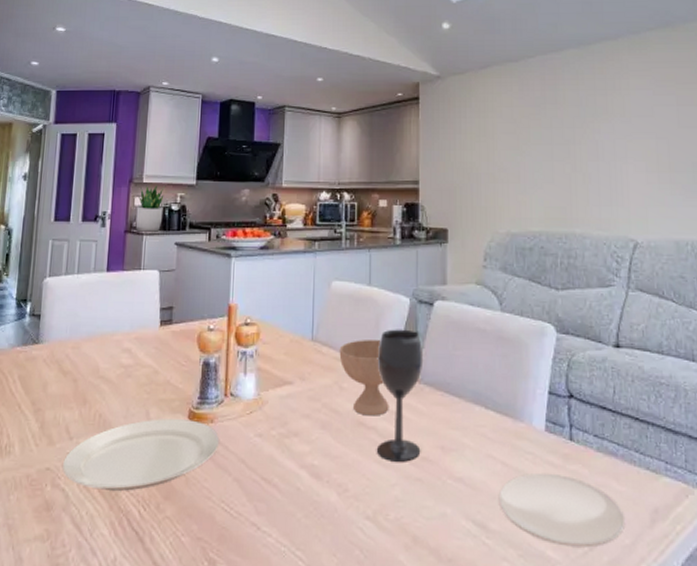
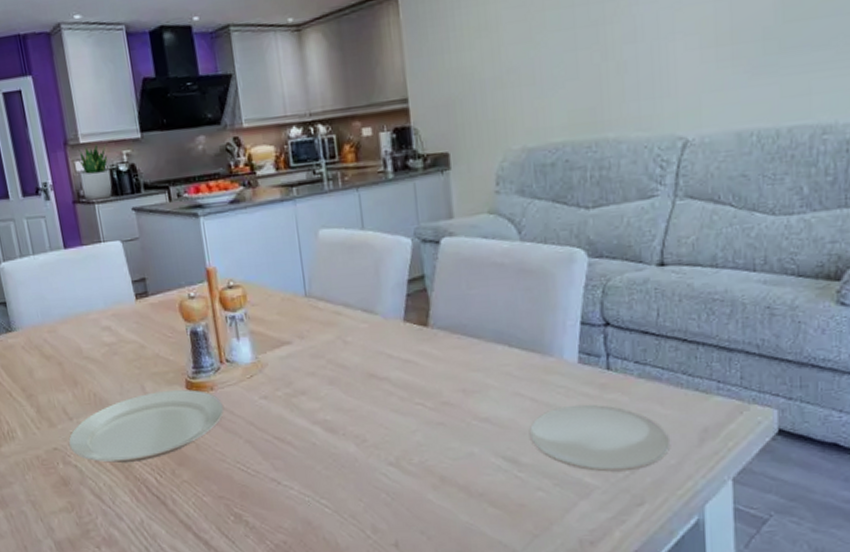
bowl: present [339,340,389,416] -> none [337,288,401,368]
wine glass: present [377,329,424,462] -> none [380,273,441,409]

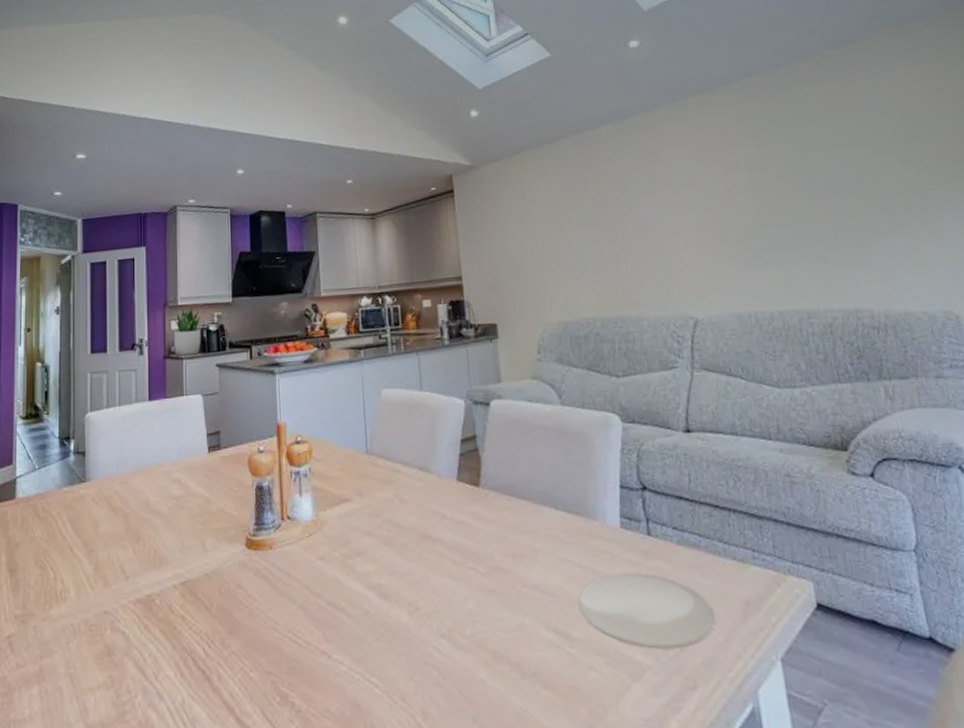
plate: present [68,389,225,463] -> none [120,548,281,629]

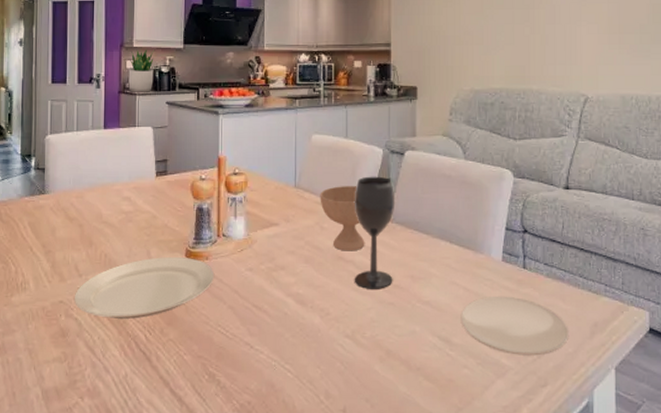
plate: none [120,548,281,629] -> present [73,257,215,319]
bowl: none [396,447,454,528] -> present [320,186,365,251]
wine glass: none [435,433,492,574] -> present [354,176,395,289]

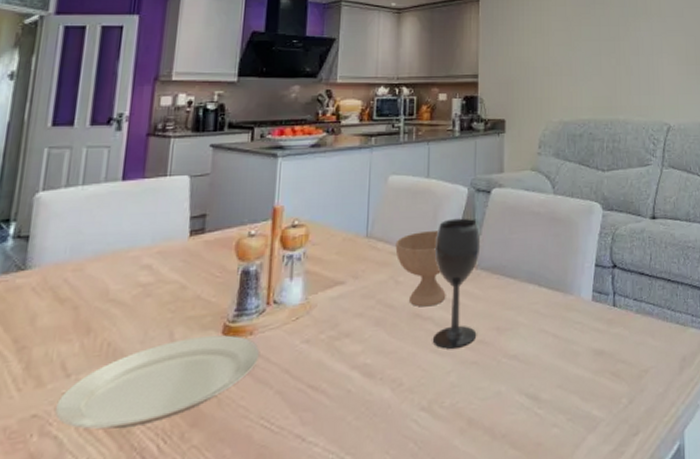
planter: present [128,49,154,92] -> none [161,83,199,134]
plate: present [460,295,569,356] -> none [549,338,660,404]

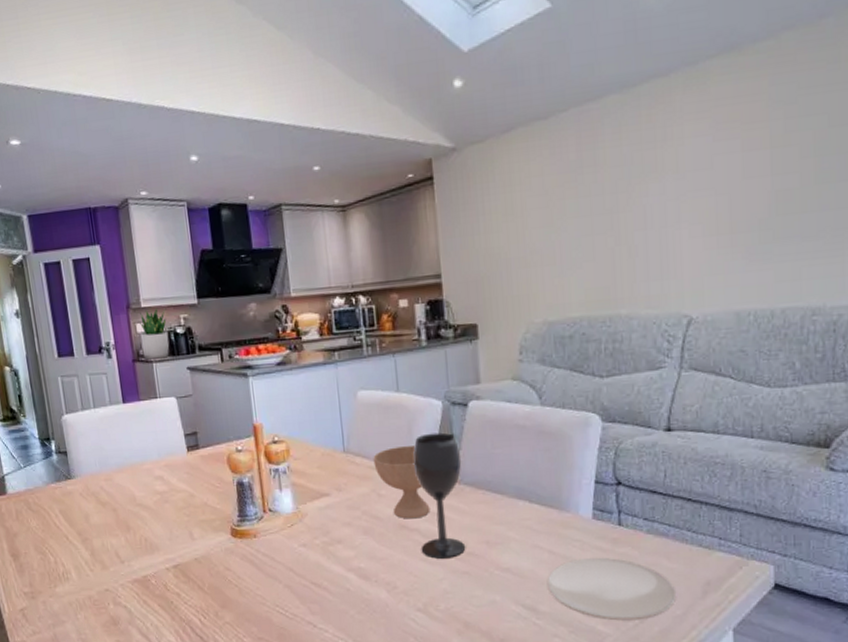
plate: present [54,335,261,430] -> none [119,536,266,604]
planter: none [161,83,199,134] -> present [140,308,170,360]
plate: none [549,338,660,404] -> present [546,557,677,621]

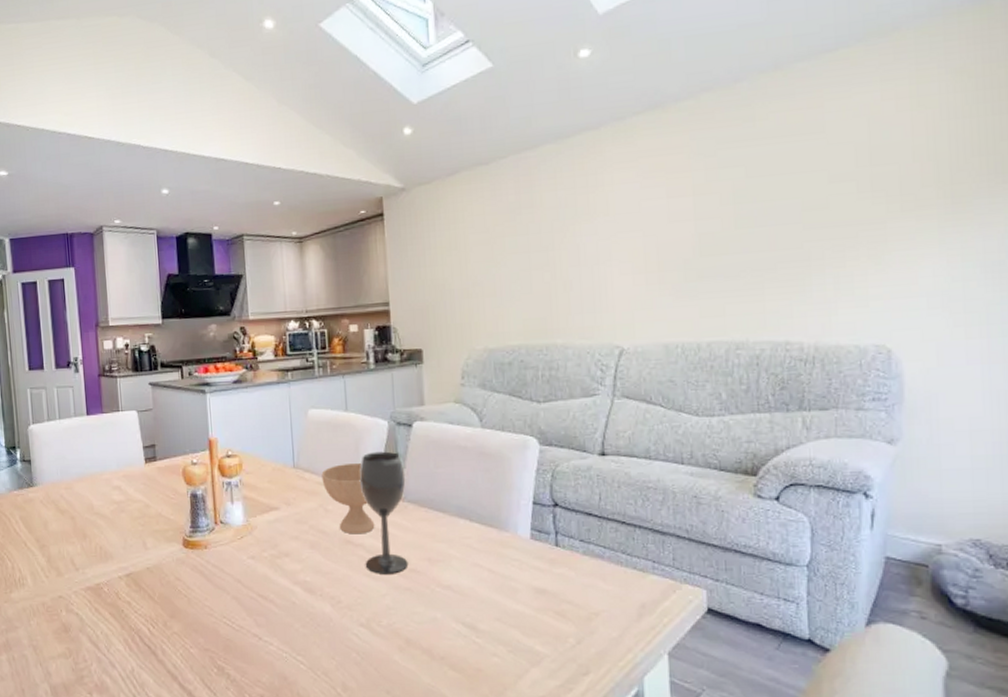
planter: present [140,308,170,360] -> none [107,327,134,375]
plate: present [546,557,677,621] -> none [486,577,613,642]

